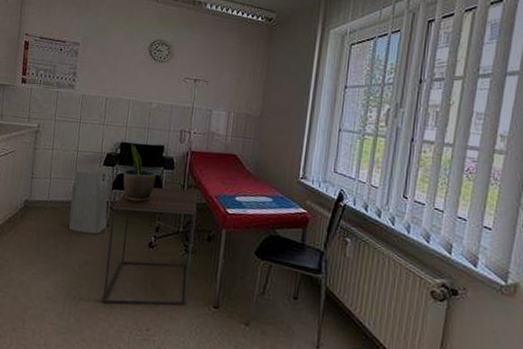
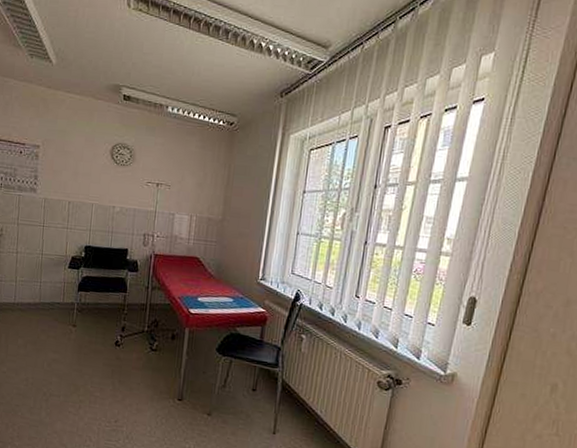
air purifier: present [68,168,108,235] -> none [36,271,74,335]
side table: present [103,187,197,306] -> none [72,288,161,399]
potted plant: present [123,144,156,203] -> none [88,248,121,304]

